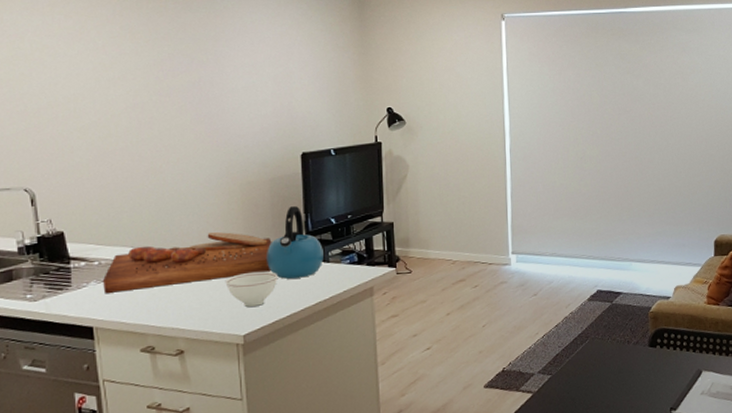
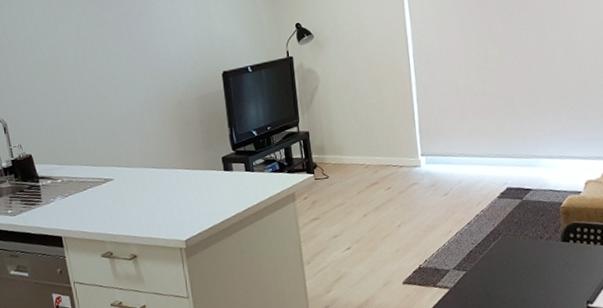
cutting board: present [103,232,272,293] -> none [66,148,204,207]
bowl: present [225,271,279,308] -> none [166,181,211,215]
kettle: present [265,206,324,279] -> none [198,121,249,189]

